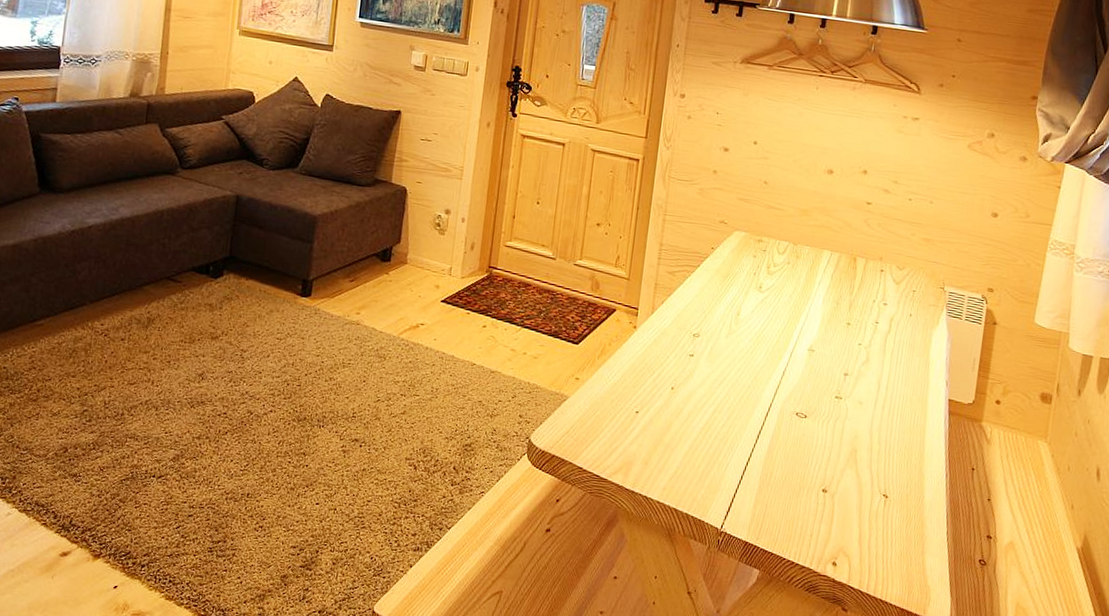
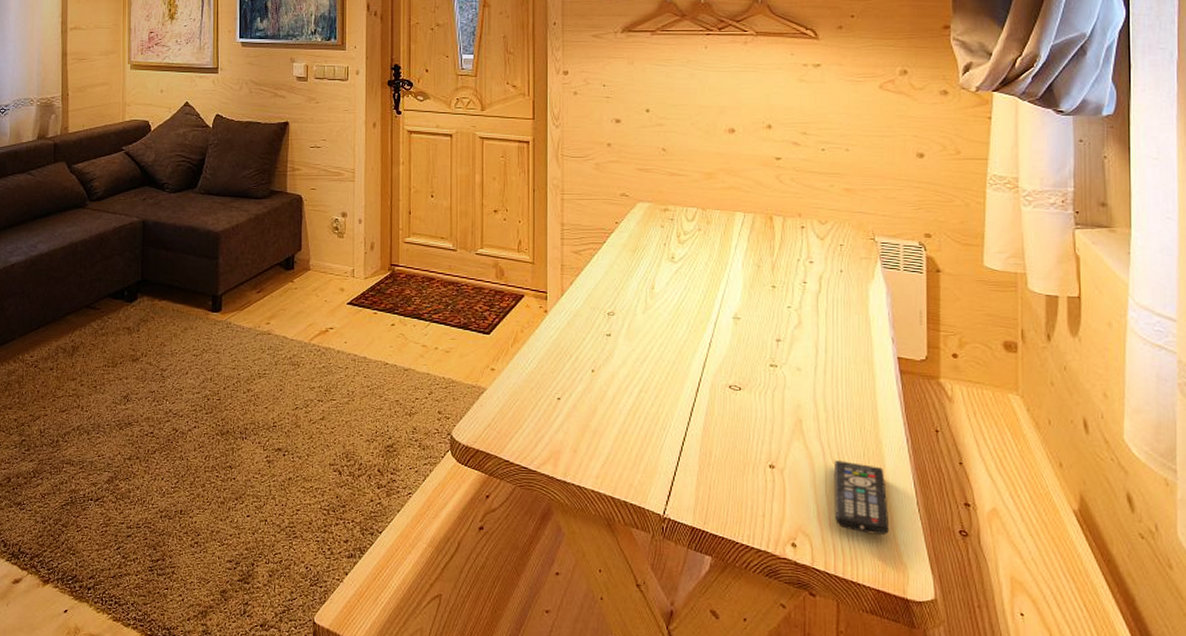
remote control: none [874,489,923,560] -> present [835,460,890,535]

